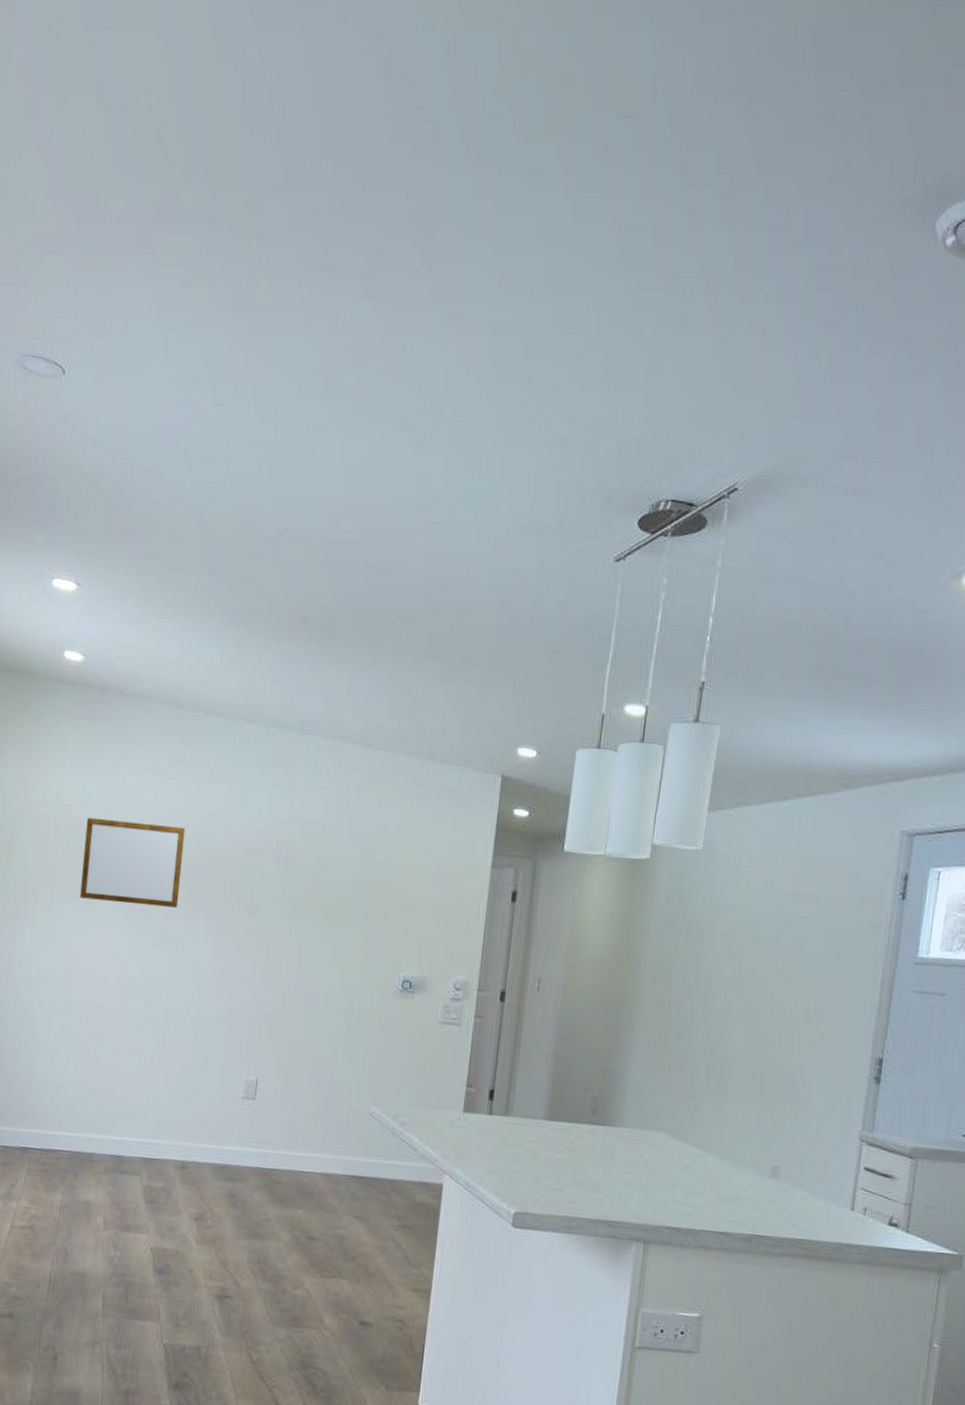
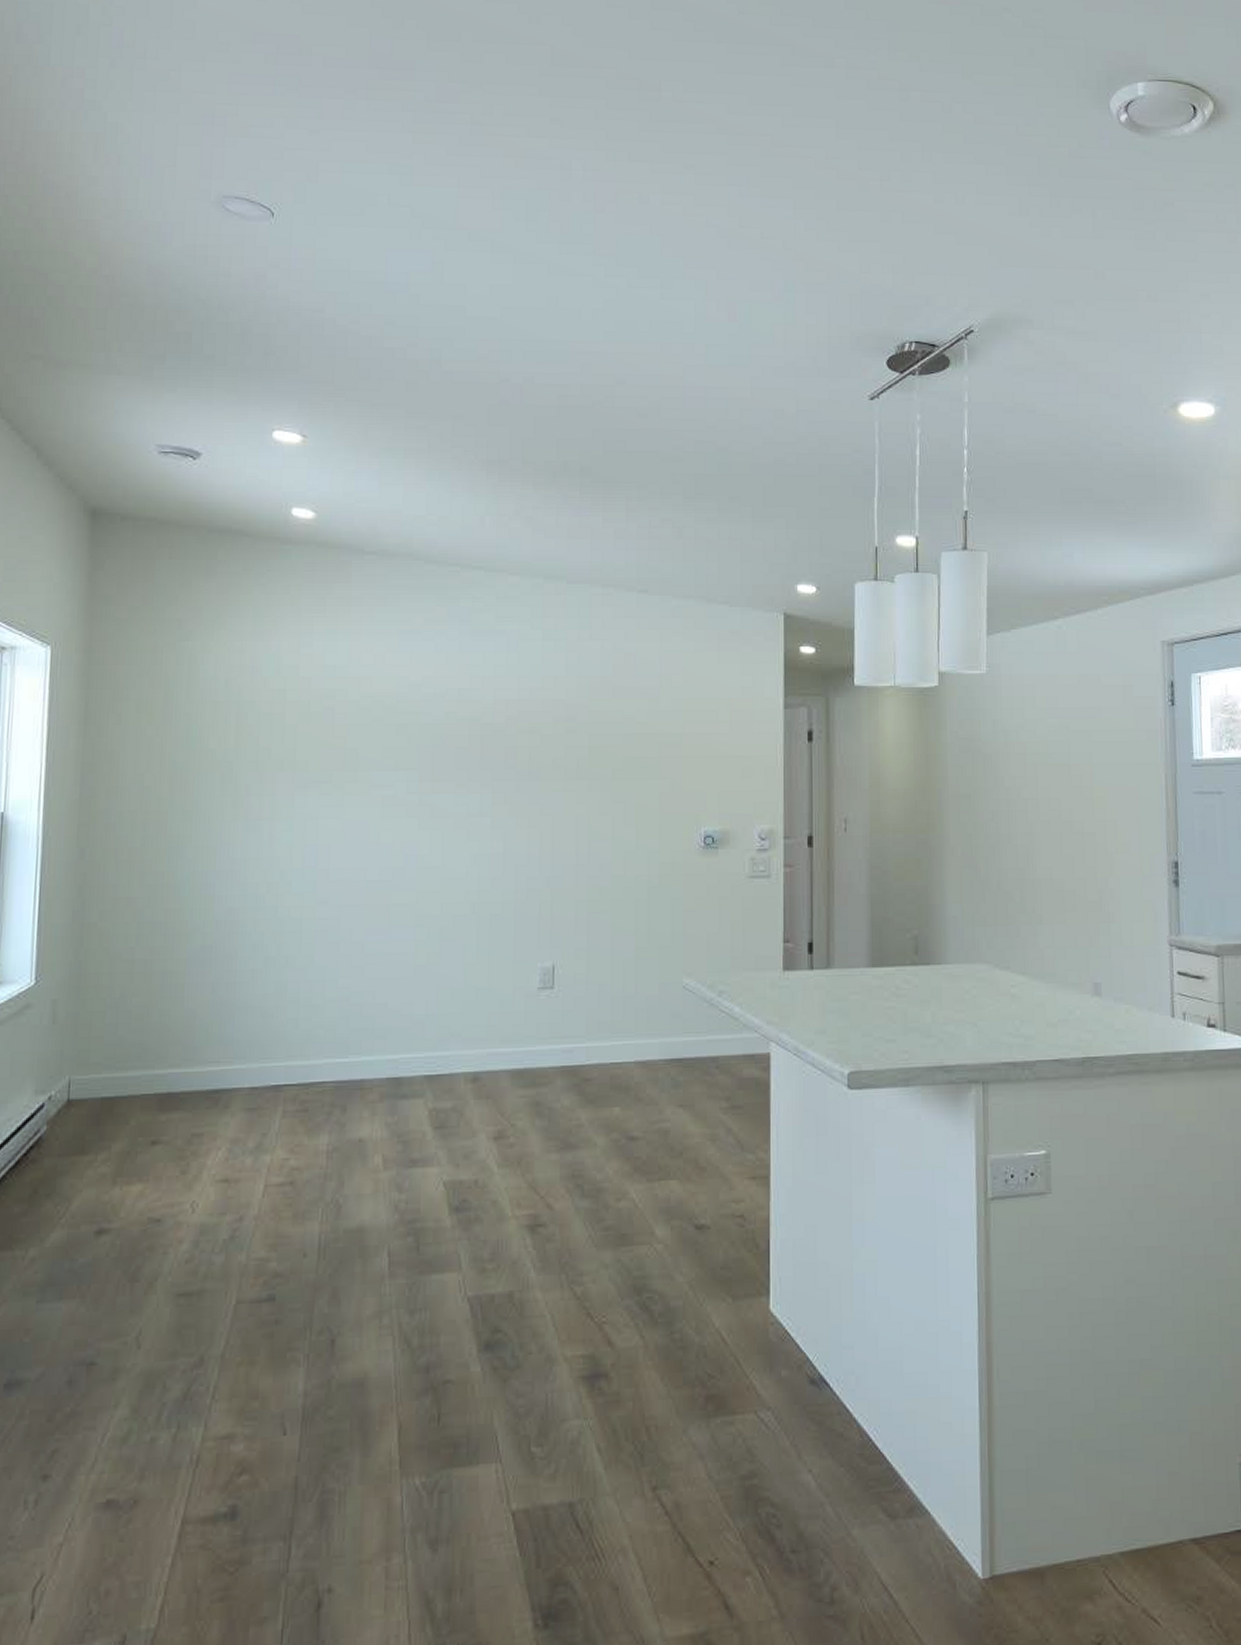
writing board: present [80,817,186,908] -> none [328,690,448,783]

